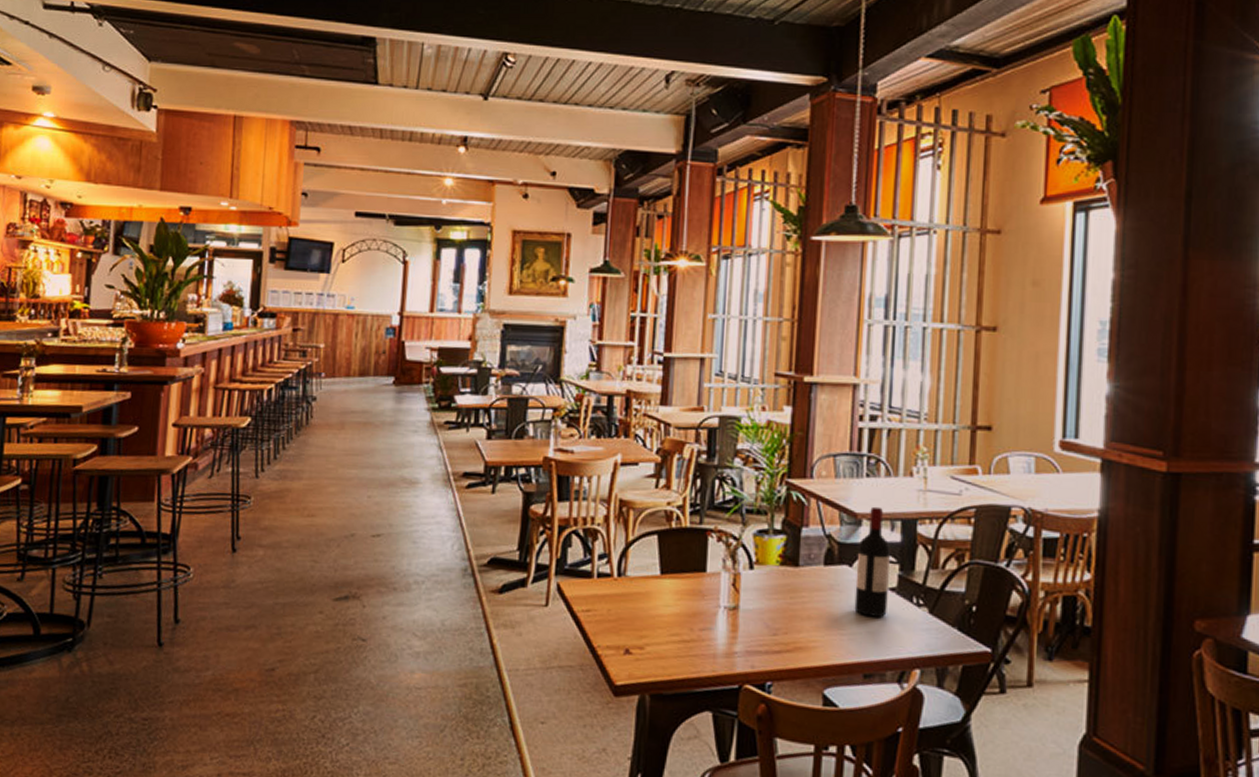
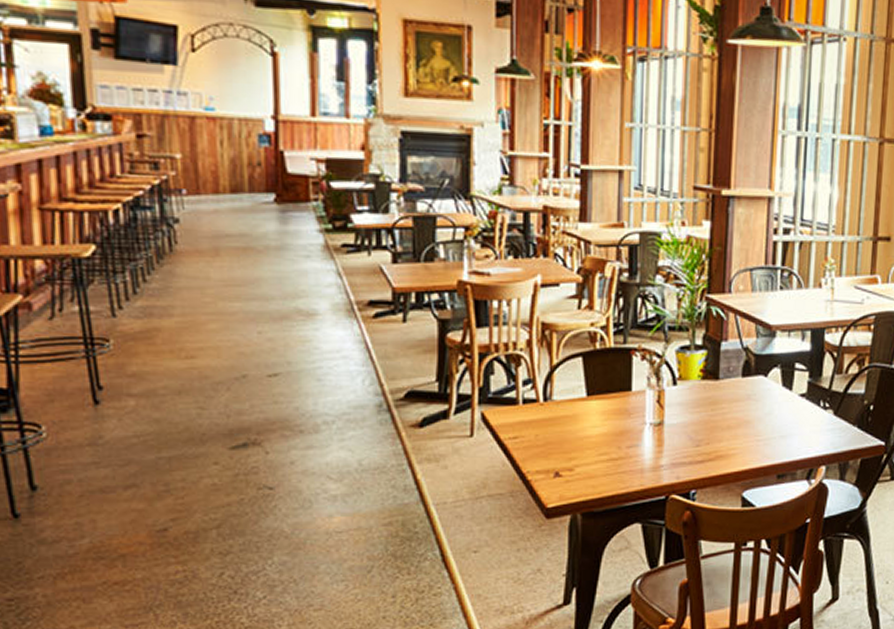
wine bottle: present [854,506,890,617] -> none [769,318,801,422]

